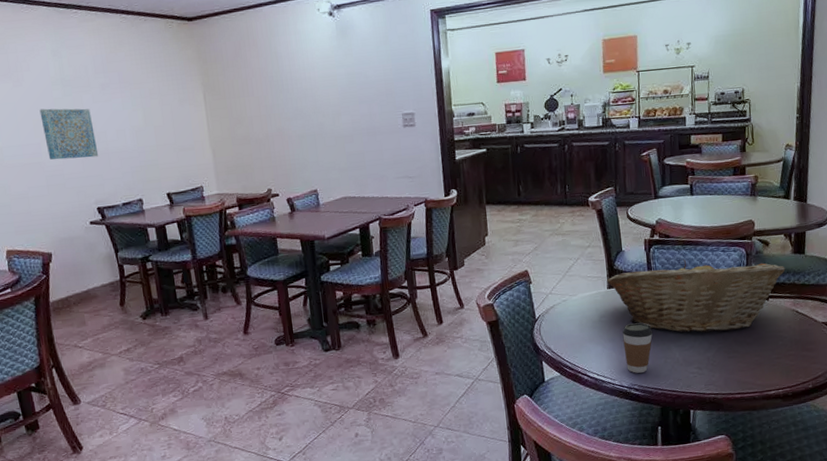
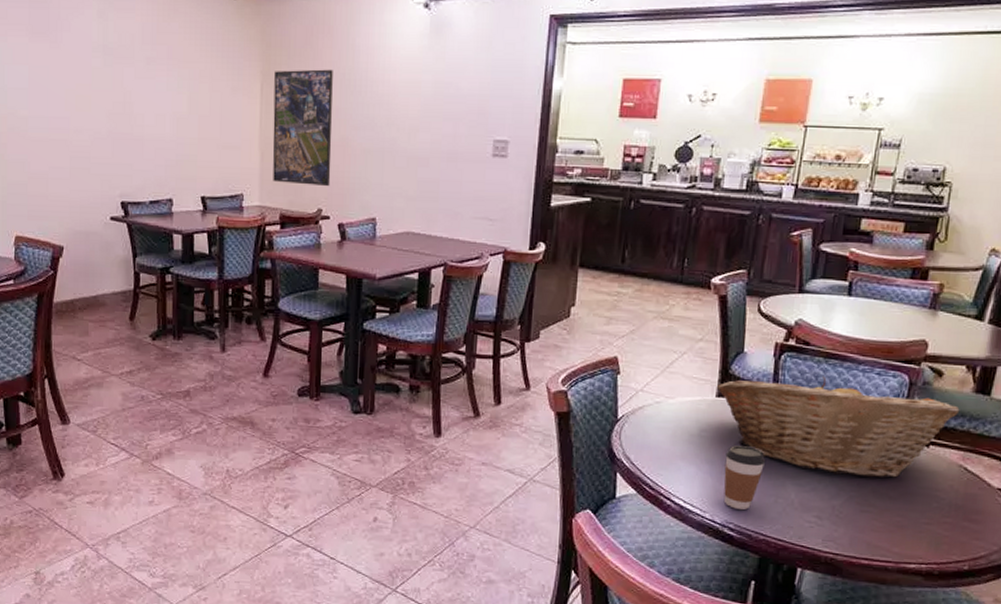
wall art: present [39,108,99,160] -> none [74,78,132,143]
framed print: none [213,74,275,173] -> present [272,69,333,187]

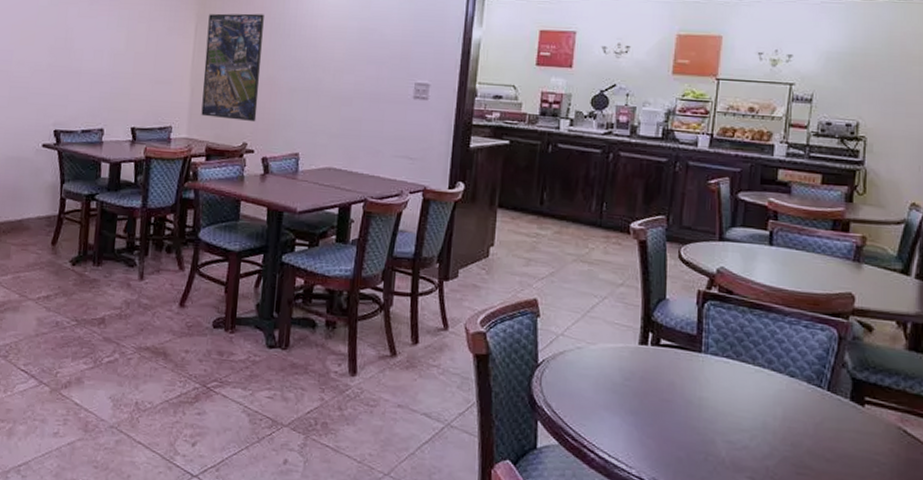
fruit basket: present [717,376,960,478] -> none [640,327,894,438]
coffee cup: present [723,445,766,510] -> none [650,397,694,467]

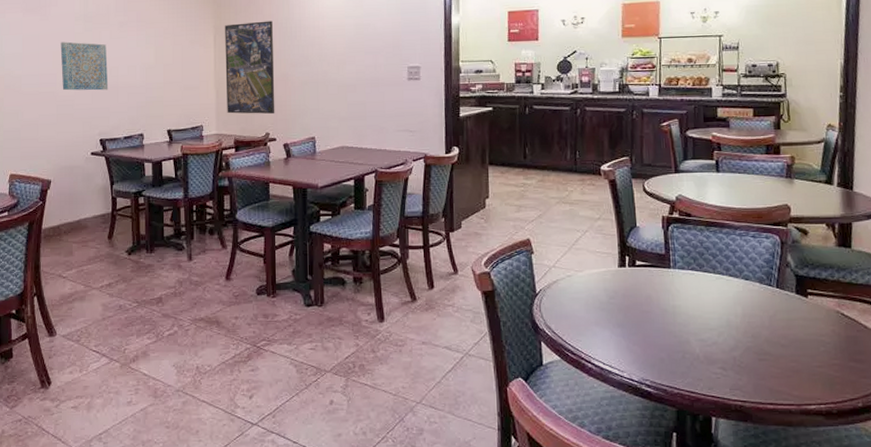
wall art: none [18,15,73,75] -> present [60,41,109,91]

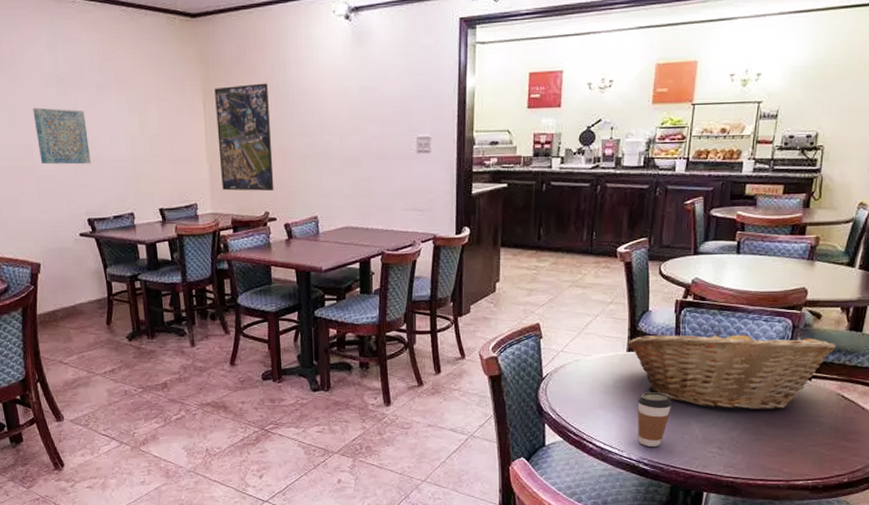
fruit basket: none [618,242,828,329] -> present [627,326,837,411]
coffee cup: none [633,309,670,367] -> present [637,392,673,447]

